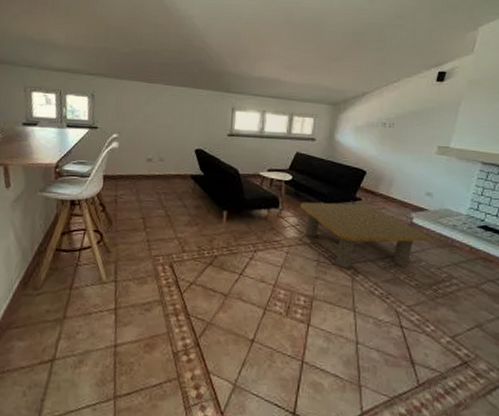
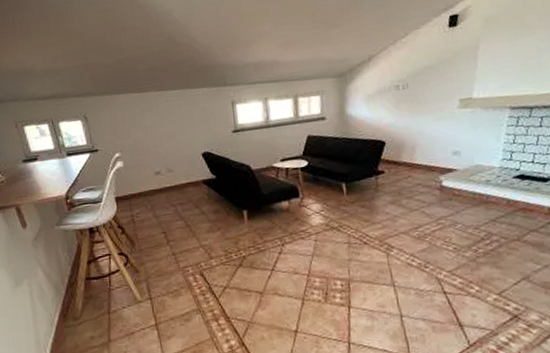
coffee table: present [299,202,428,268] -> none [320,176,461,245]

